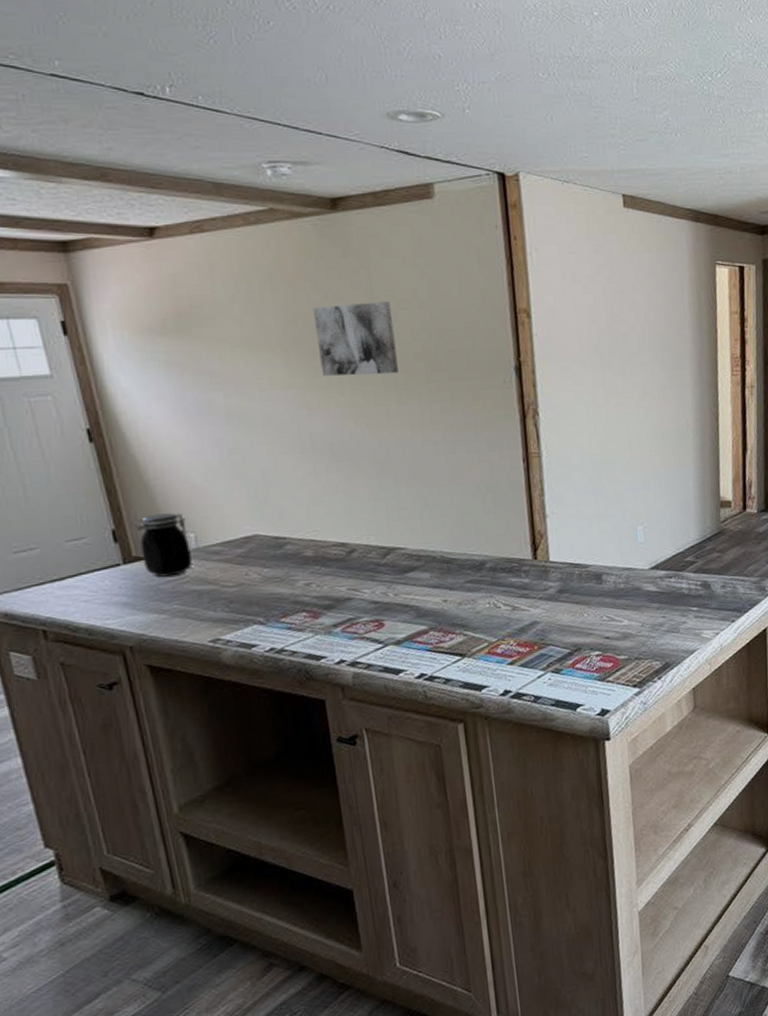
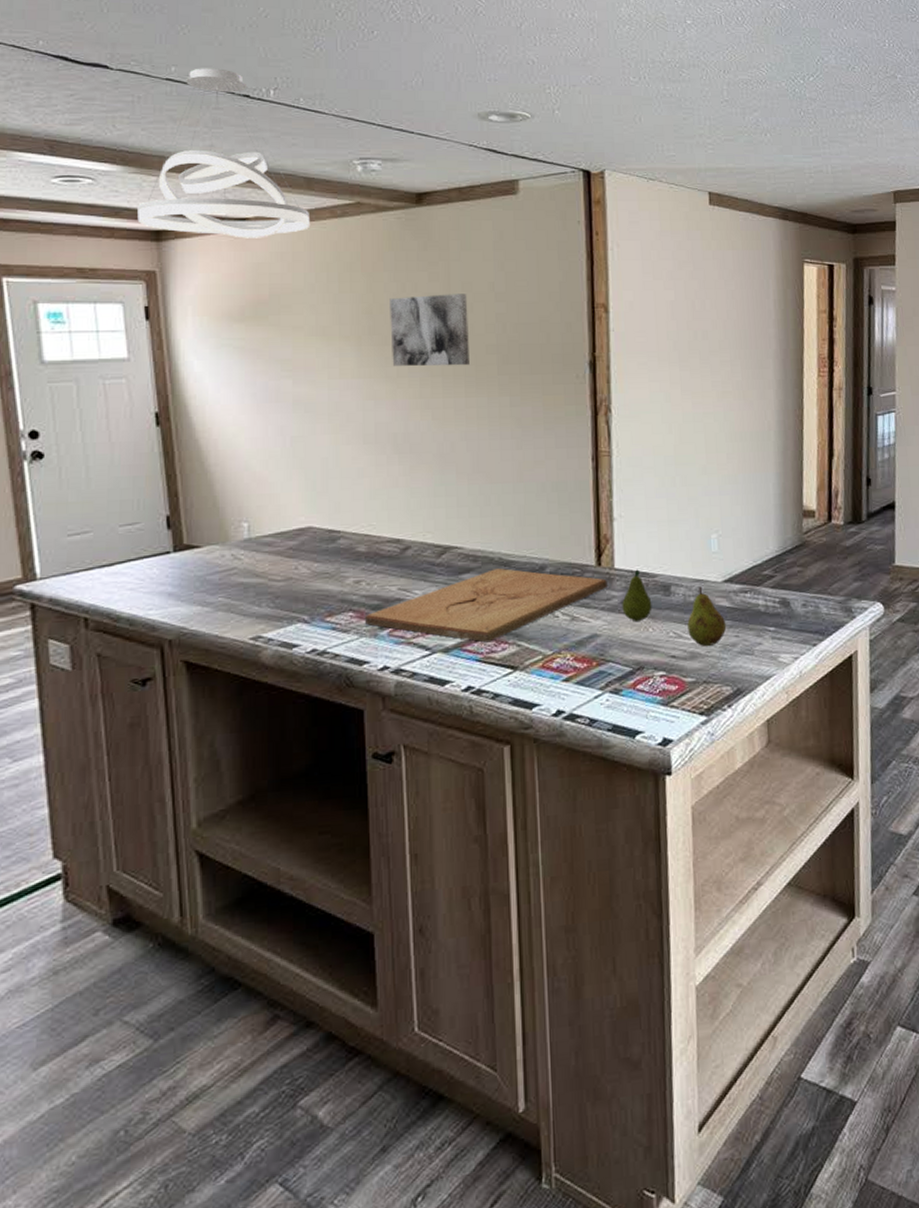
pendant light: none [37,62,225,248] -> present [136,68,311,238]
jar: present [135,512,192,577] -> none [190,500,242,567]
cutting board: none [317,565,545,634] -> present [364,567,609,643]
fruit: none [558,561,586,608] -> present [622,569,652,621]
fruit: none [619,574,654,627] -> present [687,586,727,646]

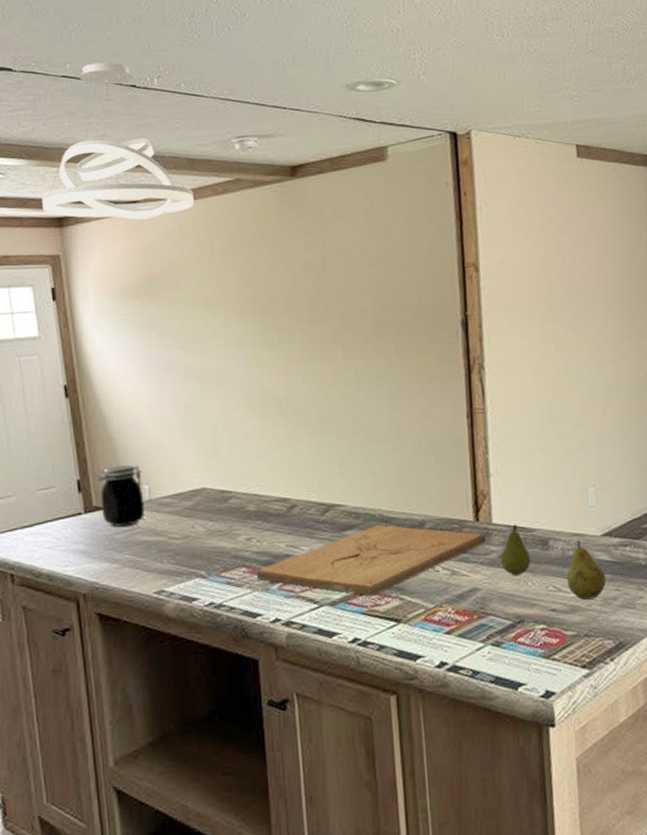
jar: none [190,500,242,567] -> present [97,465,144,527]
wall art: present [389,294,469,366] -> none [269,260,346,333]

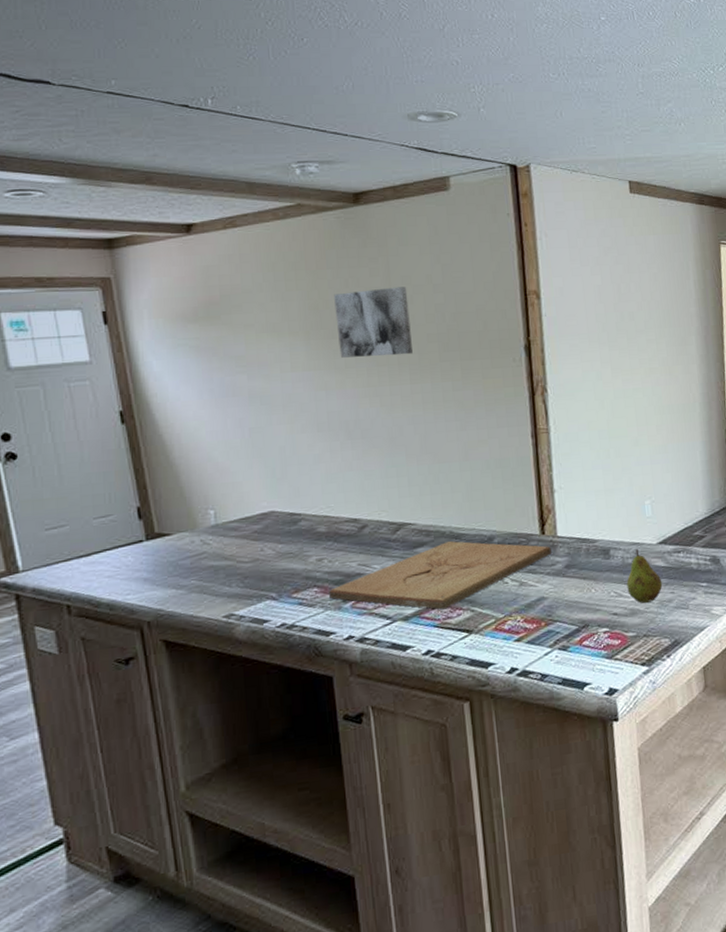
pendant light: present [41,62,195,220] -> none [87,80,255,243]
jar: present [97,465,144,527] -> none [159,490,211,553]
wall art: none [269,260,346,333] -> present [334,287,413,358]
fruit: present [501,524,531,575] -> none [565,536,594,584]

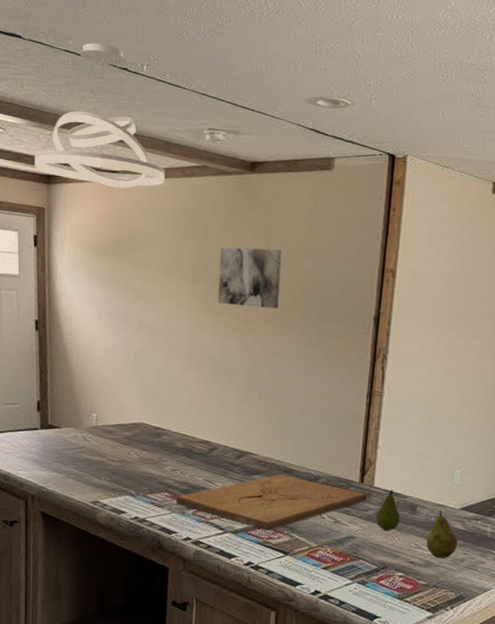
pendant light: none [87,80,255,243] -> present [34,43,165,189]
fruit: none [565,536,594,584] -> present [376,490,400,531]

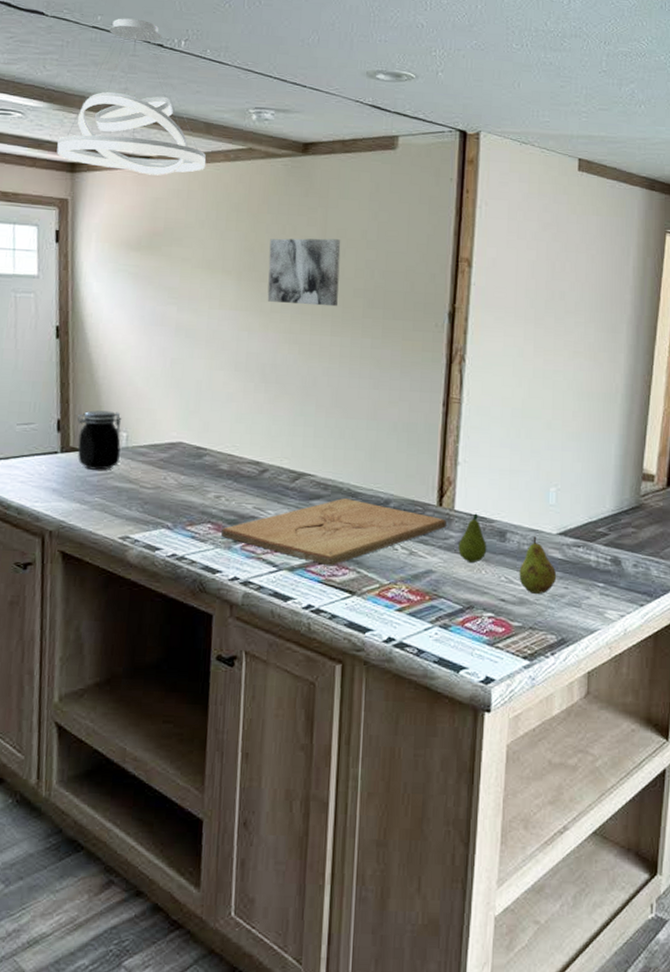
jar: none [54,394,92,445] -> present [77,410,122,470]

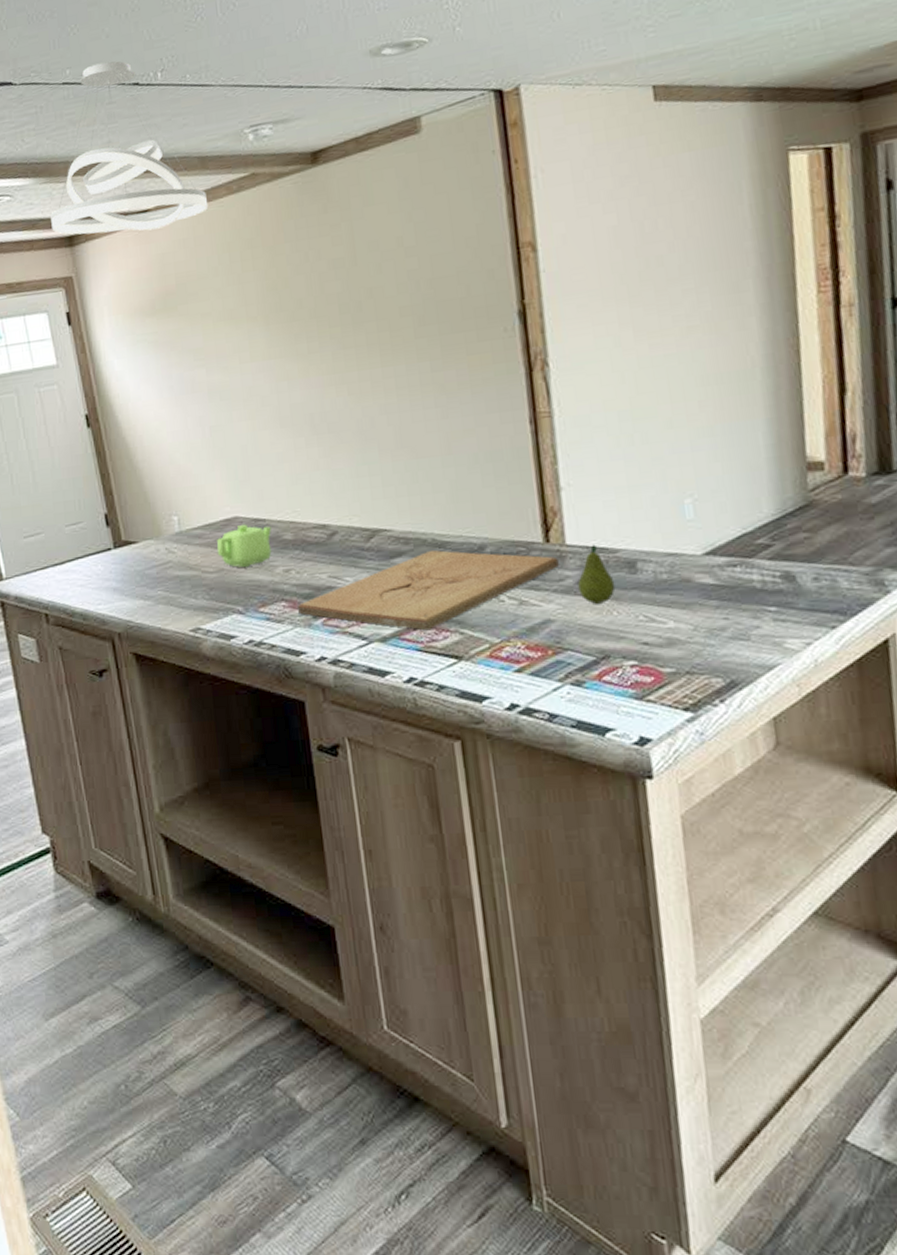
jar: present [77,410,122,470] -> none [124,495,175,562]
teapot: none [157,449,210,489] -> present [217,524,272,568]
wall art: present [267,238,341,307] -> none [293,254,383,342]
fruit: present [519,536,557,594] -> none [660,561,712,631]

